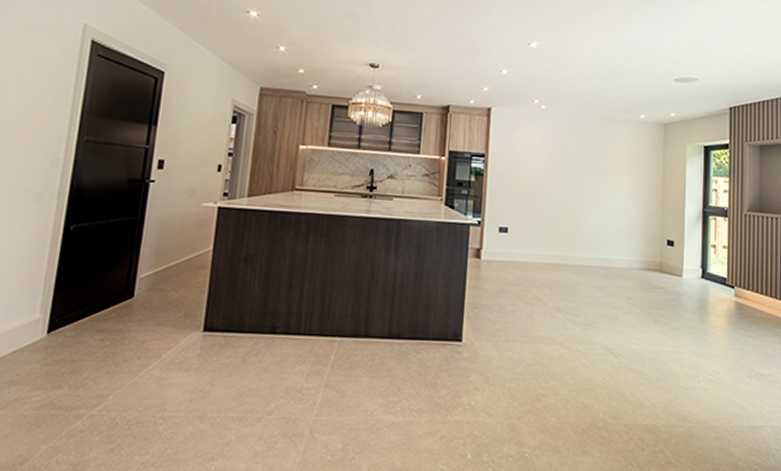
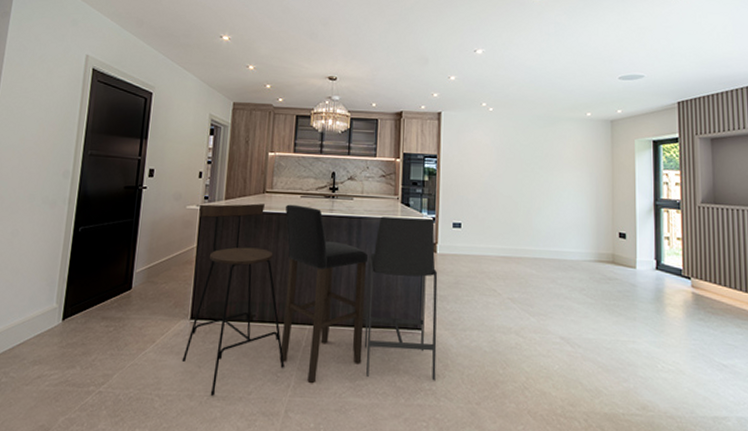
bar stool: none [191,201,311,417] -> present [182,203,285,396]
bar stool: none [305,203,408,401] -> present [280,204,369,384]
bar stool: none [399,219,482,396] -> present [364,216,438,381]

